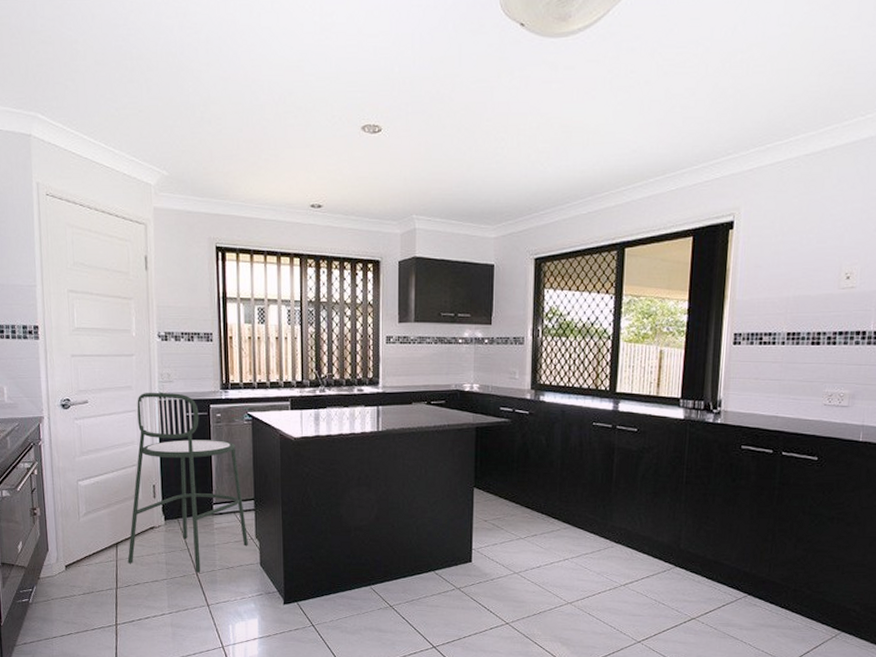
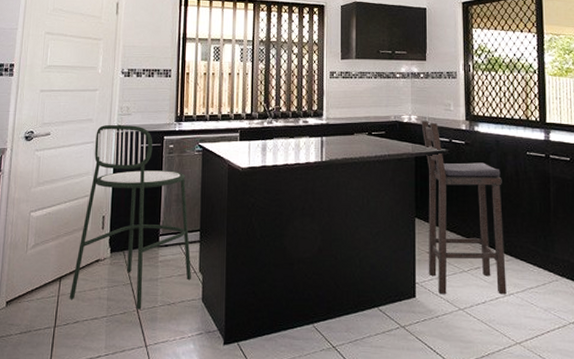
bar stool: none [483,390,565,560] -> present [421,121,507,295]

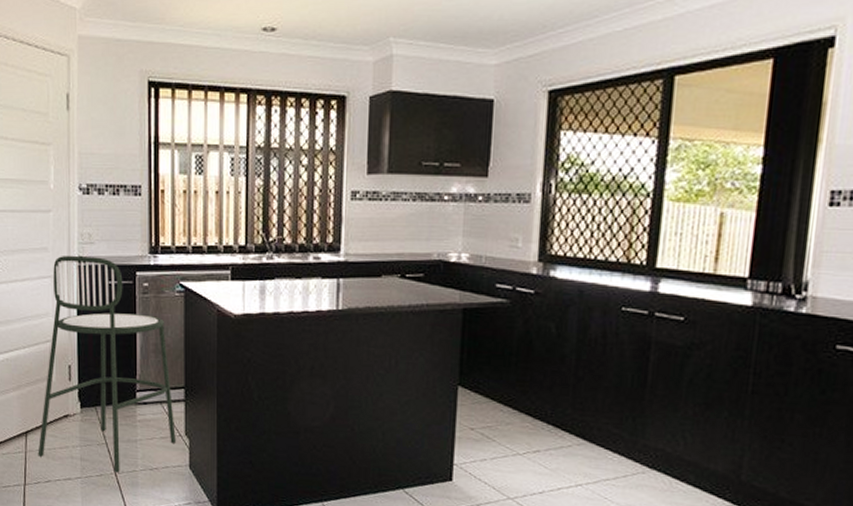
bar stool: present [421,121,507,295] -> none [470,261,582,486]

